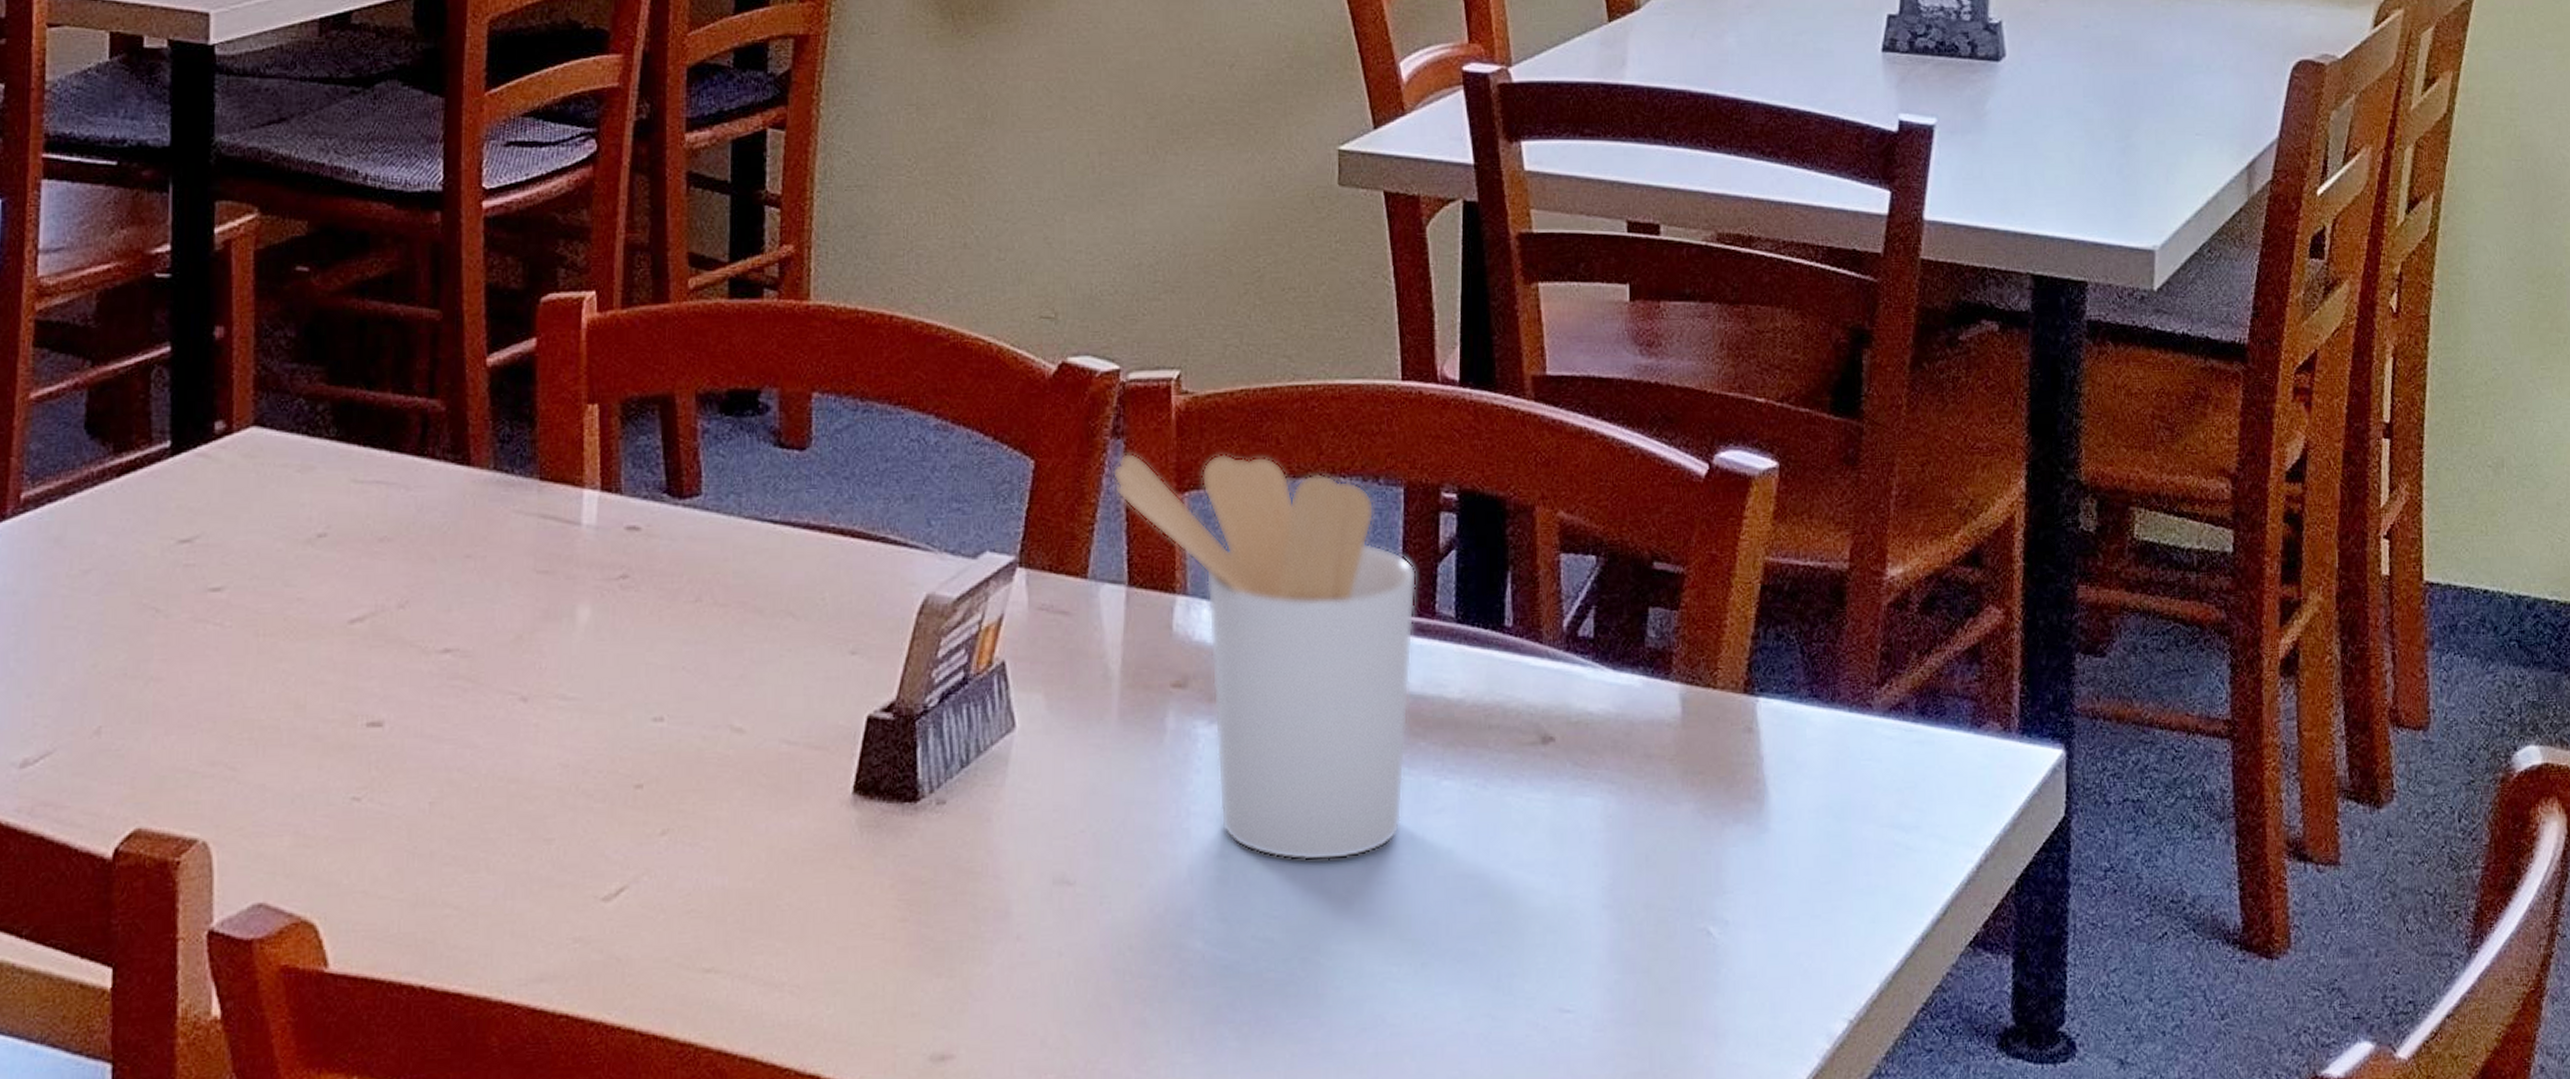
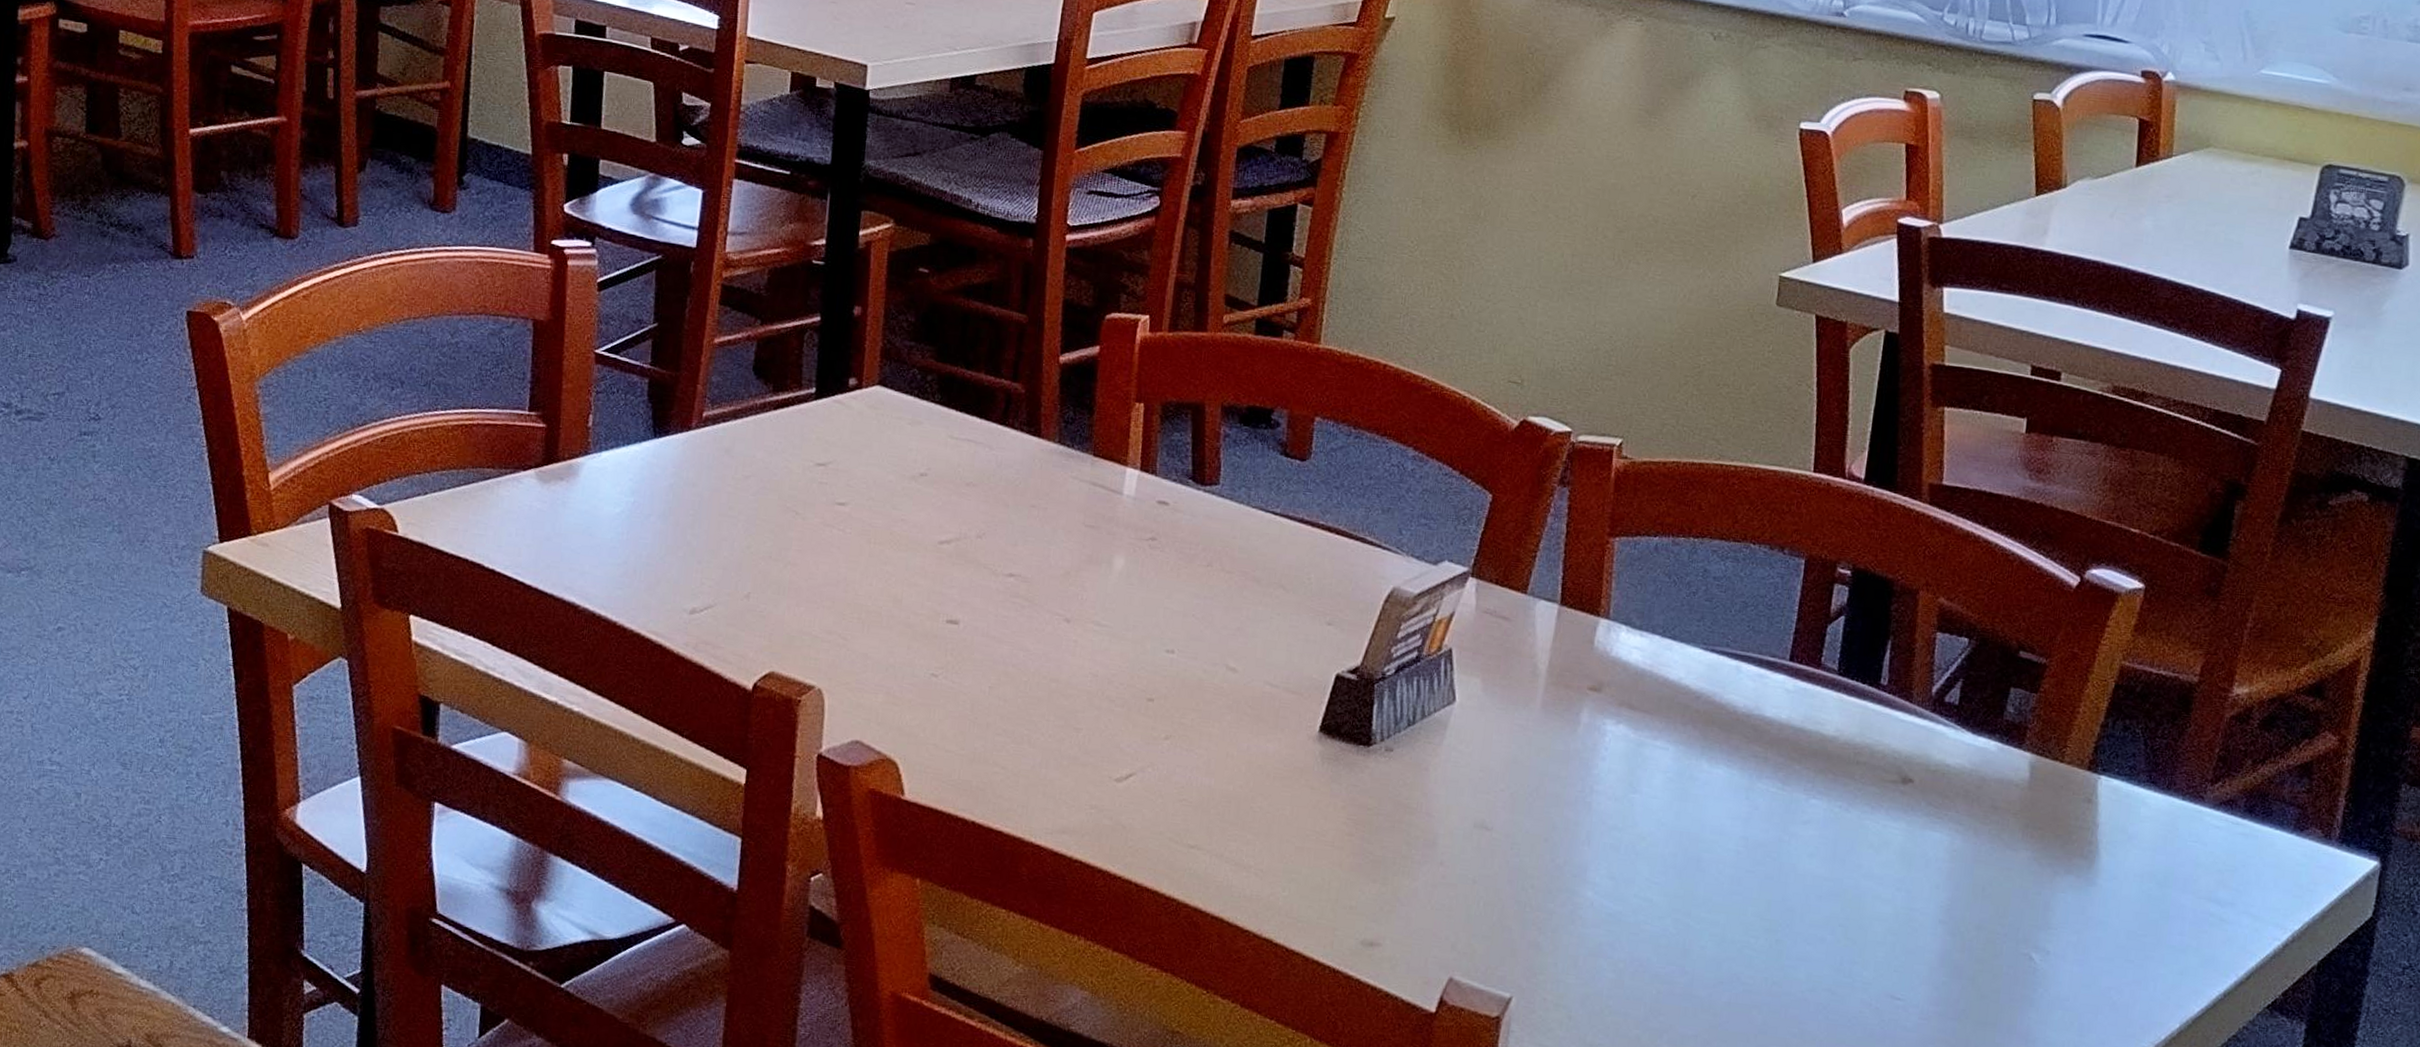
utensil holder: present [1112,452,1417,861] -> none [1556,499,1809,848]

